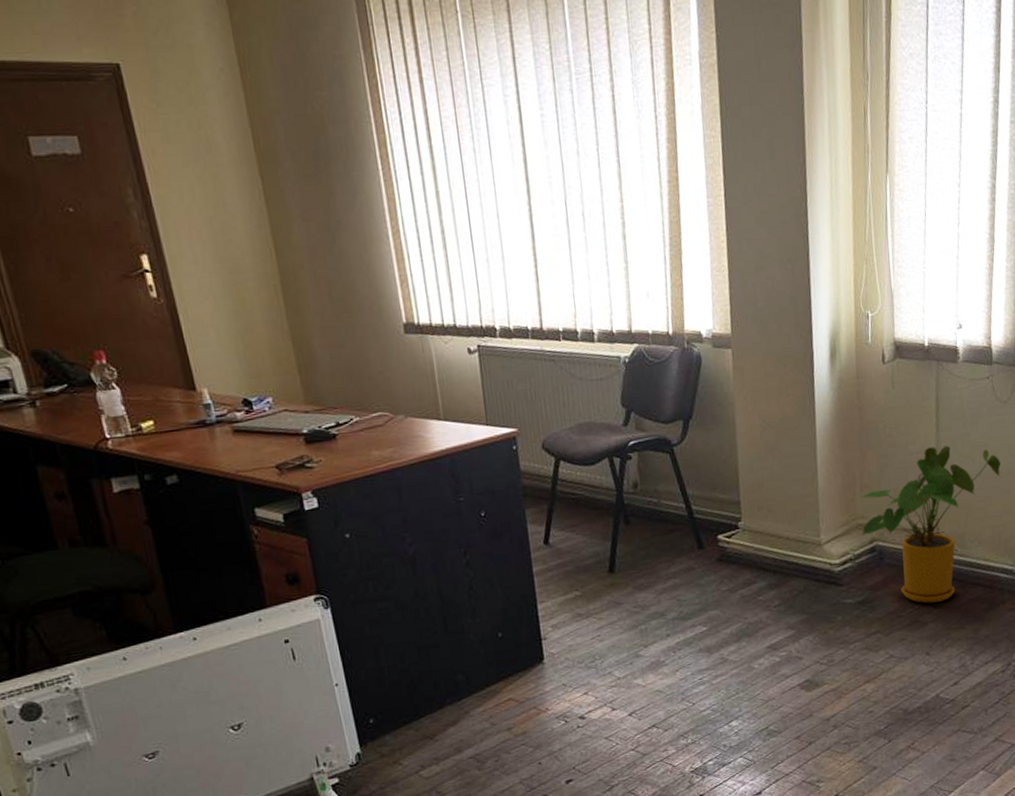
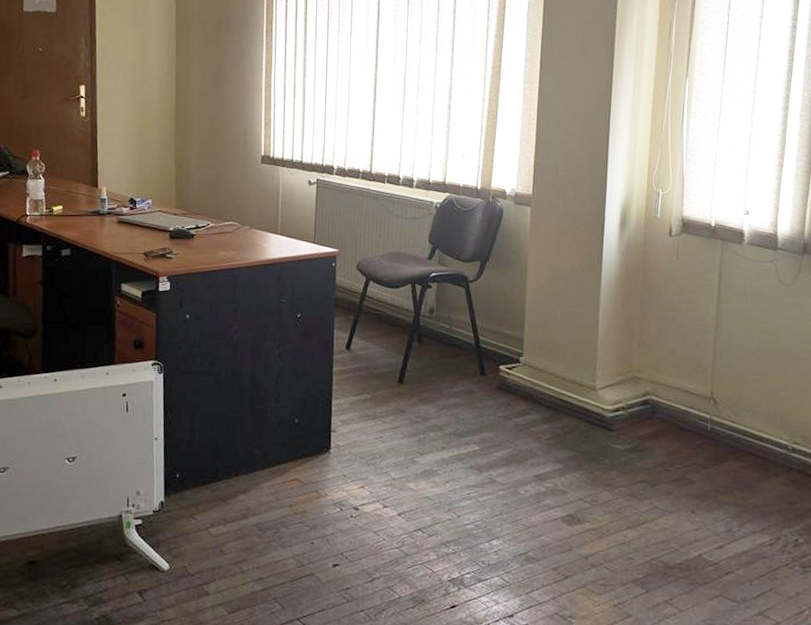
house plant: present [859,445,1001,604] -> none [634,316,781,463]

